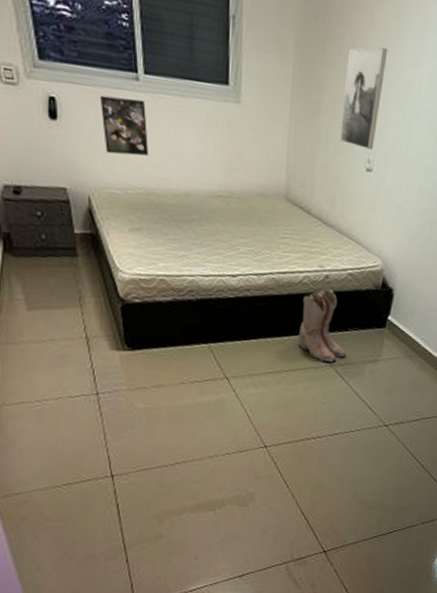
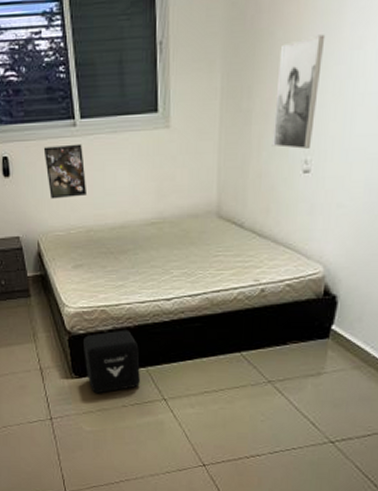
air purifier: none [138,302,202,369] -> present [82,330,140,394]
boots: present [298,289,347,362] -> none [235,303,286,377]

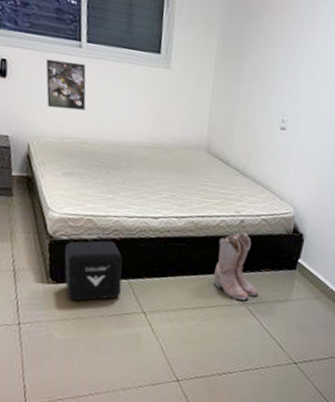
boots: none [235,303,286,377] -> present [214,232,259,300]
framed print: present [271,34,326,149] -> none [256,27,302,111]

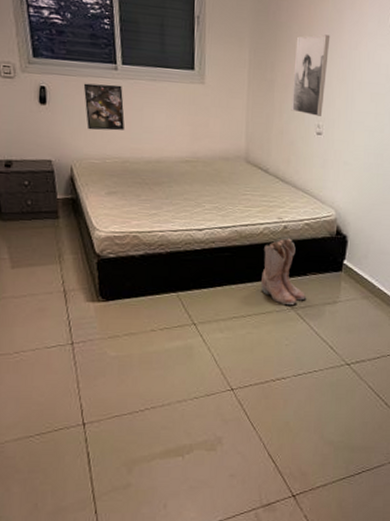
air purifier: present [64,240,123,302] -> none [112,255,171,318]
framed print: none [256,27,302,111] -> present [291,34,330,116]

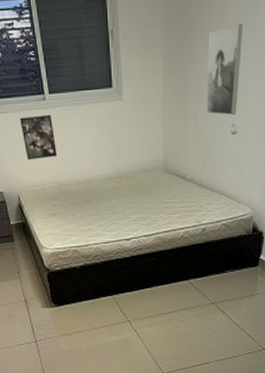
boots: present [261,238,307,305] -> none [184,239,226,300]

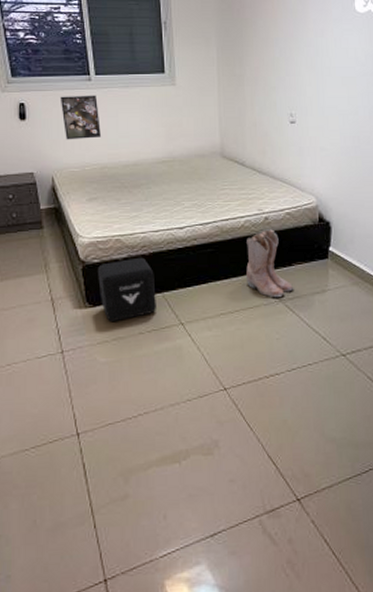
air purifier: none [59,265,108,319] -> present [97,257,156,323]
boots: none [184,239,226,300] -> present [246,229,294,297]
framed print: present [205,23,244,115] -> none [262,25,296,105]

